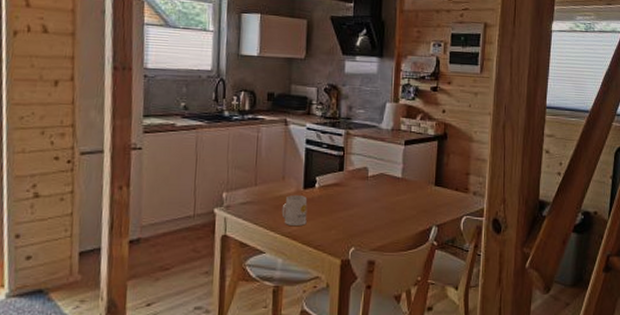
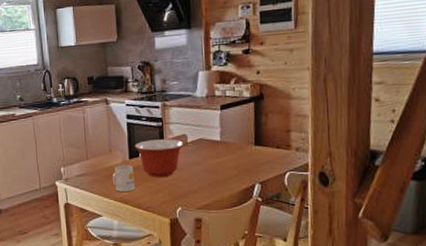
mixing bowl: none [312,170,365,212] -> present [135,139,184,177]

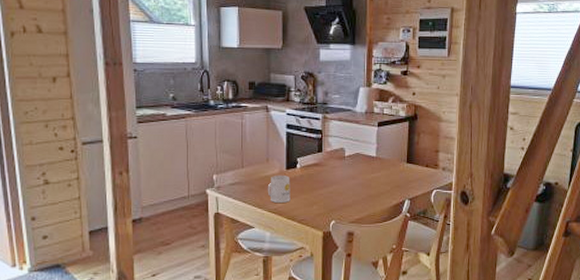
mixing bowl: present [135,139,184,177] -> none [293,151,342,189]

